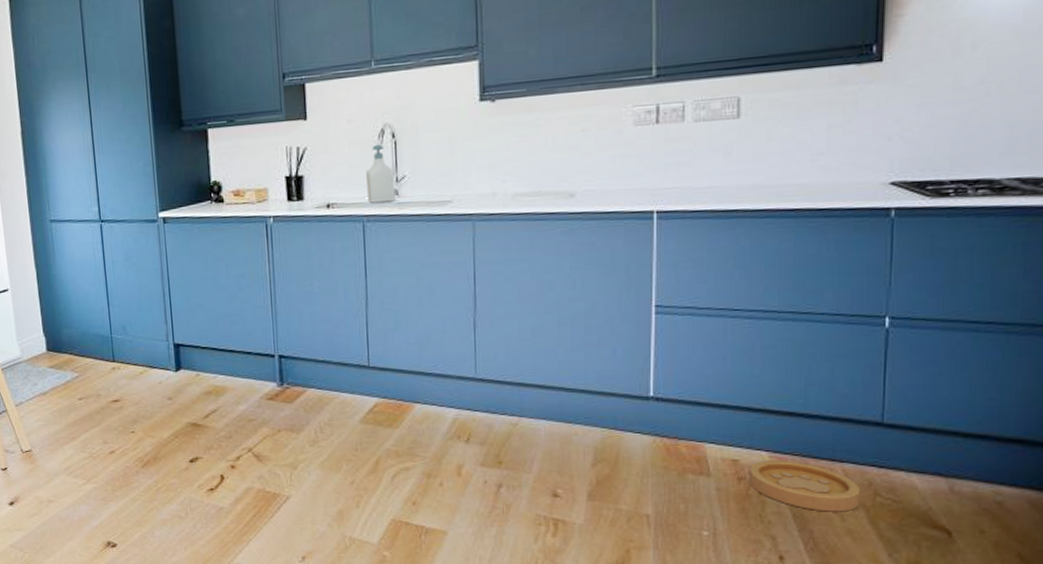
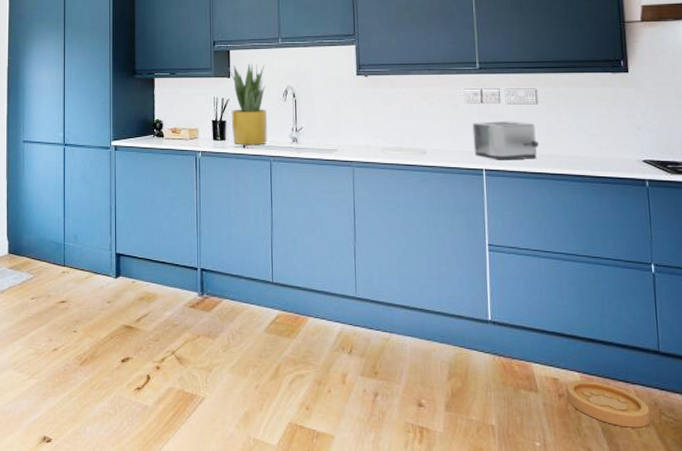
planter: none [303,98,359,205] -> present [228,64,268,145]
soap bottle: present [366,144,396,203] -> none [273,101,295,147]
toaster: none [642,143,736,198] -> present [472,121,539,160]

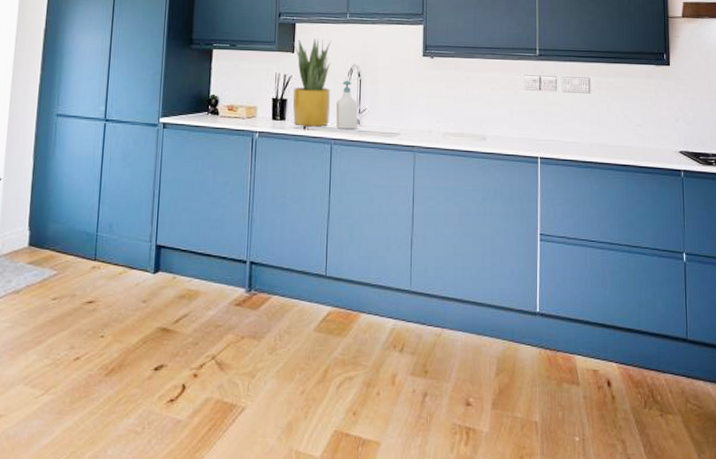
soap bottle: none [273,101,295,147] -> present [336,80,358,129]
toaster: present [472,121,539,160] -> none [530,108,590,149]
pet bowl: present [566,380,651,428] -> none [605,371,678,417]

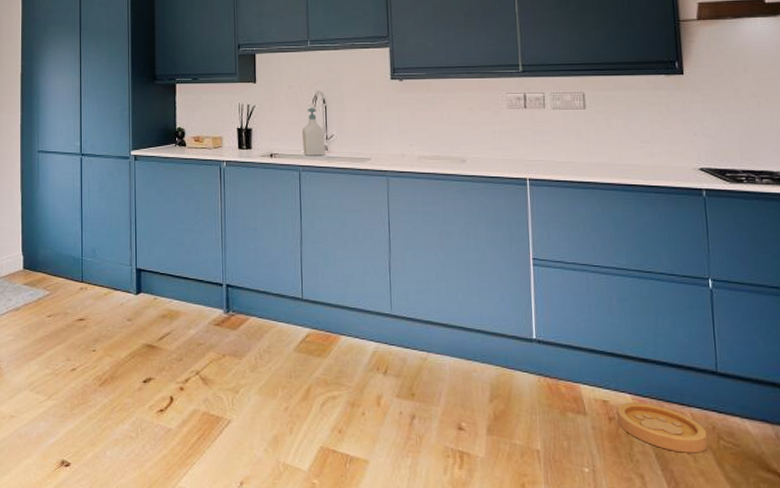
planter: present [292,39,331,127] -> none [253,68,297,154]
pet bowl: none [605,371,678,417] -> present [617,402,708,454]

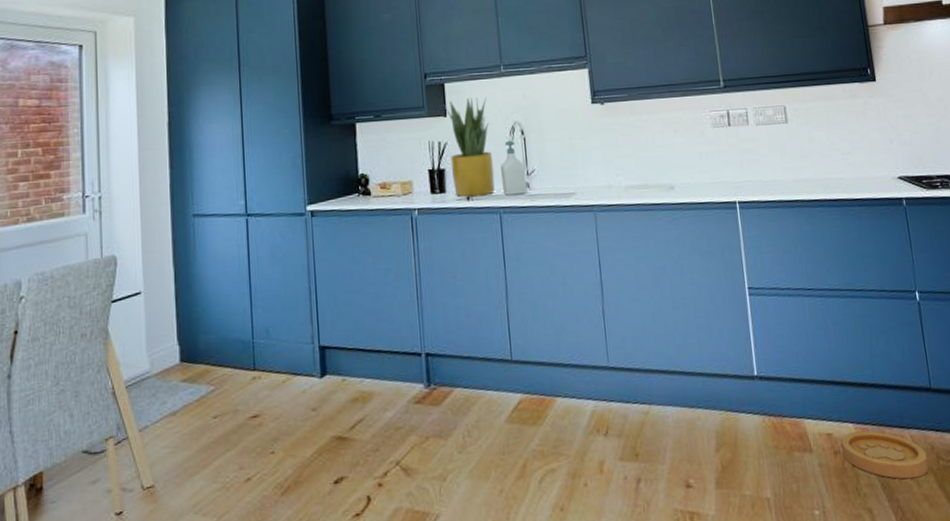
planter: none [253,68,297,154] -> present [443,97,495,198]

